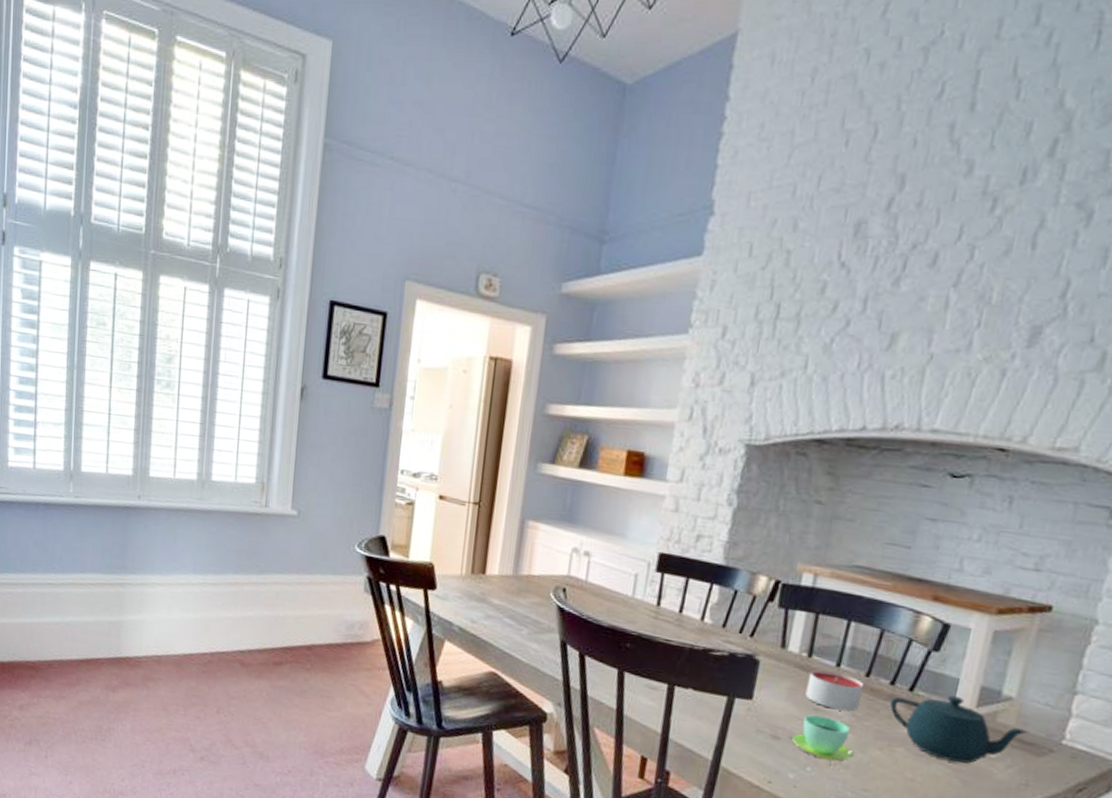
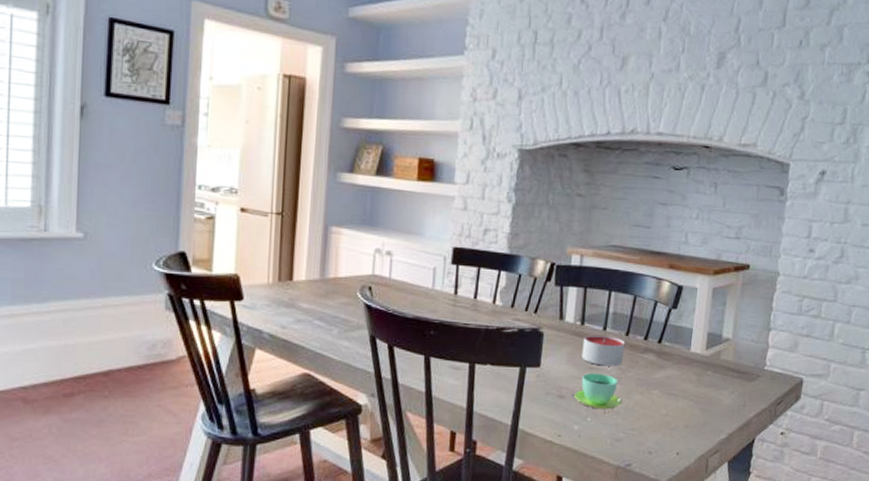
teapot: present [889,695,1029,764] -> none [645,342,743,396]

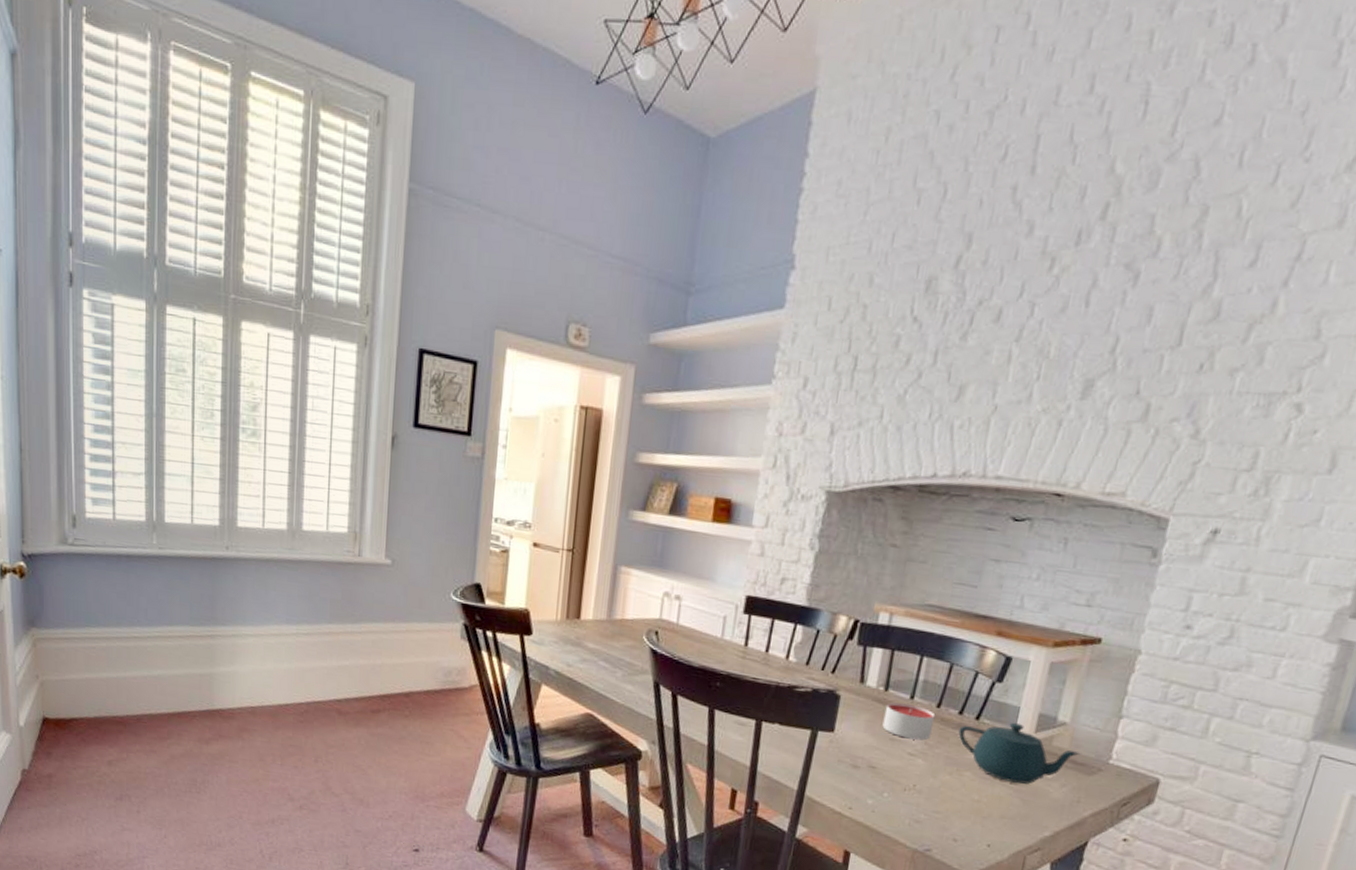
cup: present [574,372,622,410] -> none [871,744,926,787]
teapot: none [645,342,743,396] -> present [958,722,1081,784]

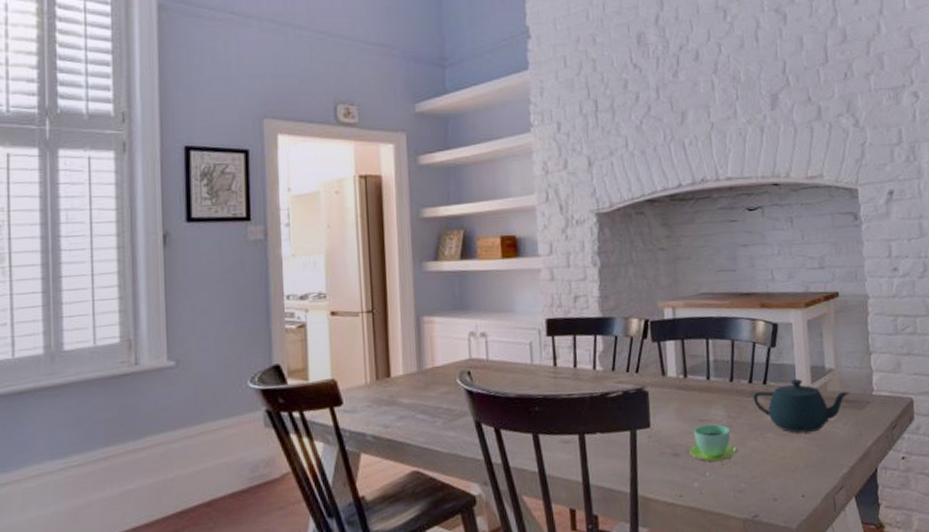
cup: none [871,744,926,787] -> present [689,424,738,463]
candle: present [882,702,935,741] -> none [688,384,732,417]

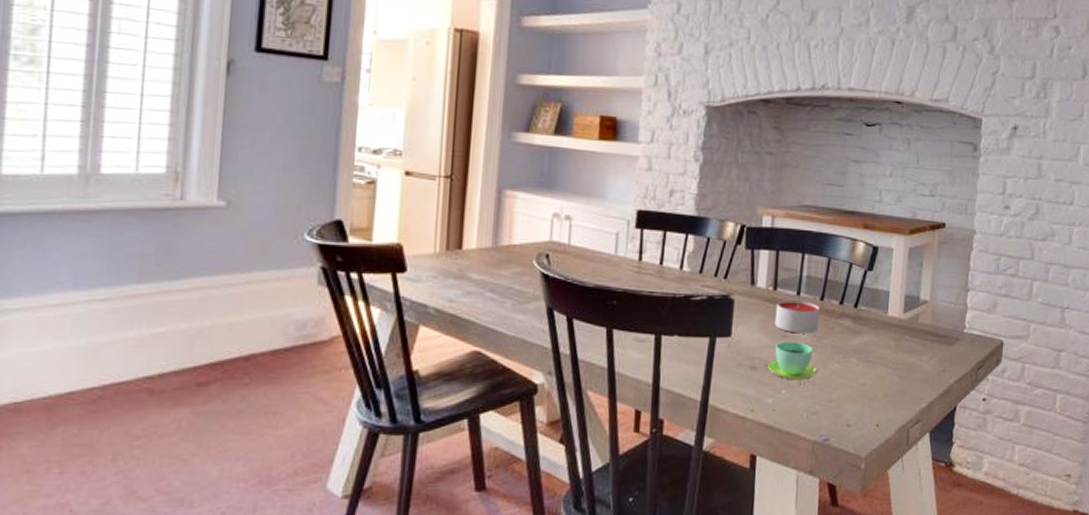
candle: none [688,384,732,417] -> present [774,300,820,334]
teapot: present [753,378,851,433] -> none [841,305,942,363]

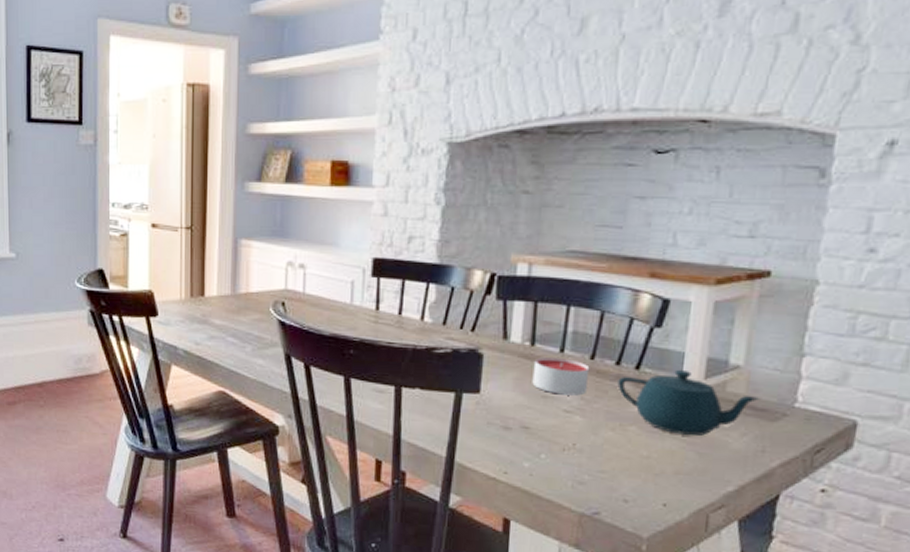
cup: present [768,340,818,380] -> none [524,401,586,446]
teapot: none [841,305,942,363] -> present [617,369,760,436]

